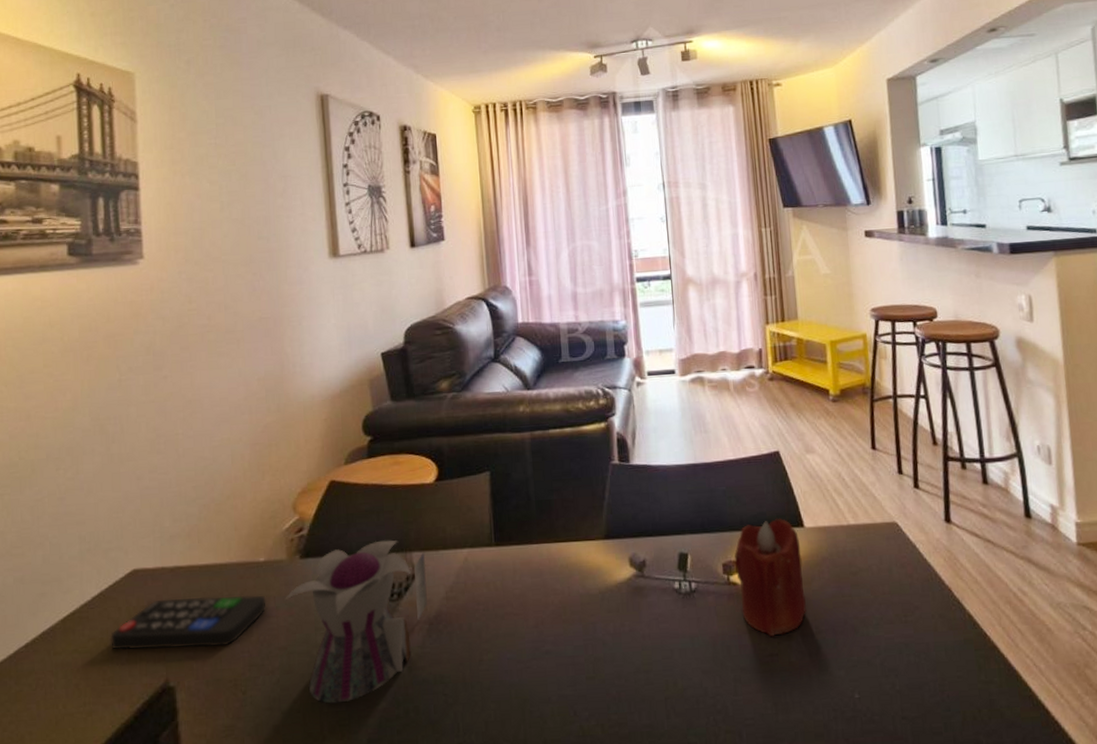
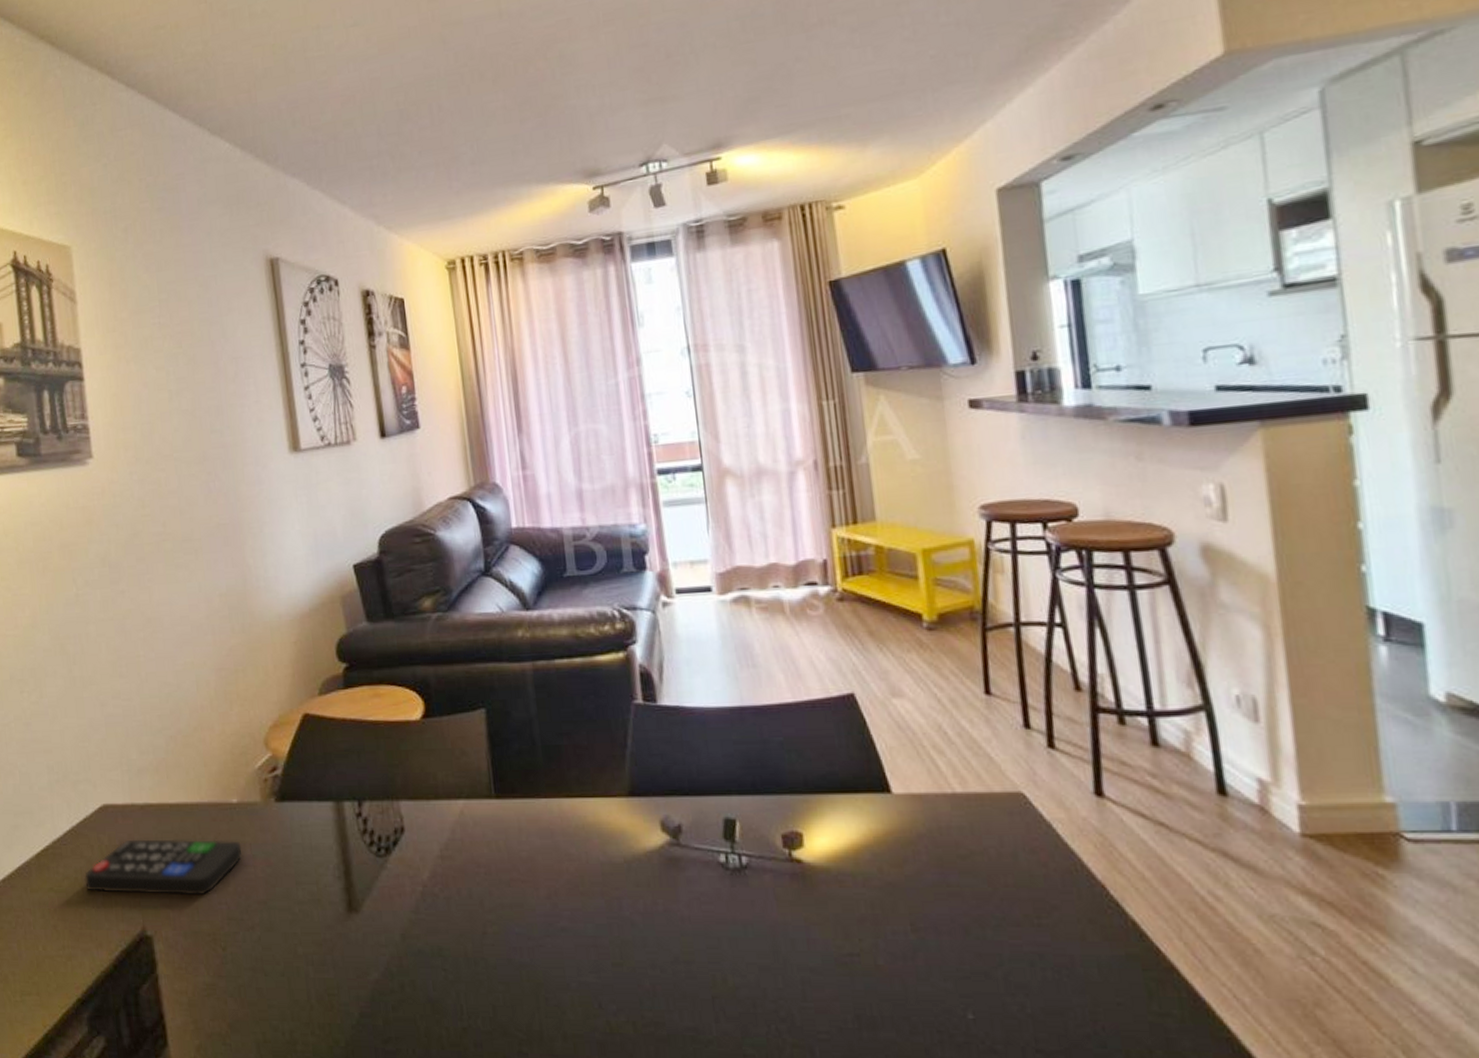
teapot: present [285,540,427,704] -> none [261,785,420,969]
candle: present [734,518,807,636] -> none [797,779,898,931]

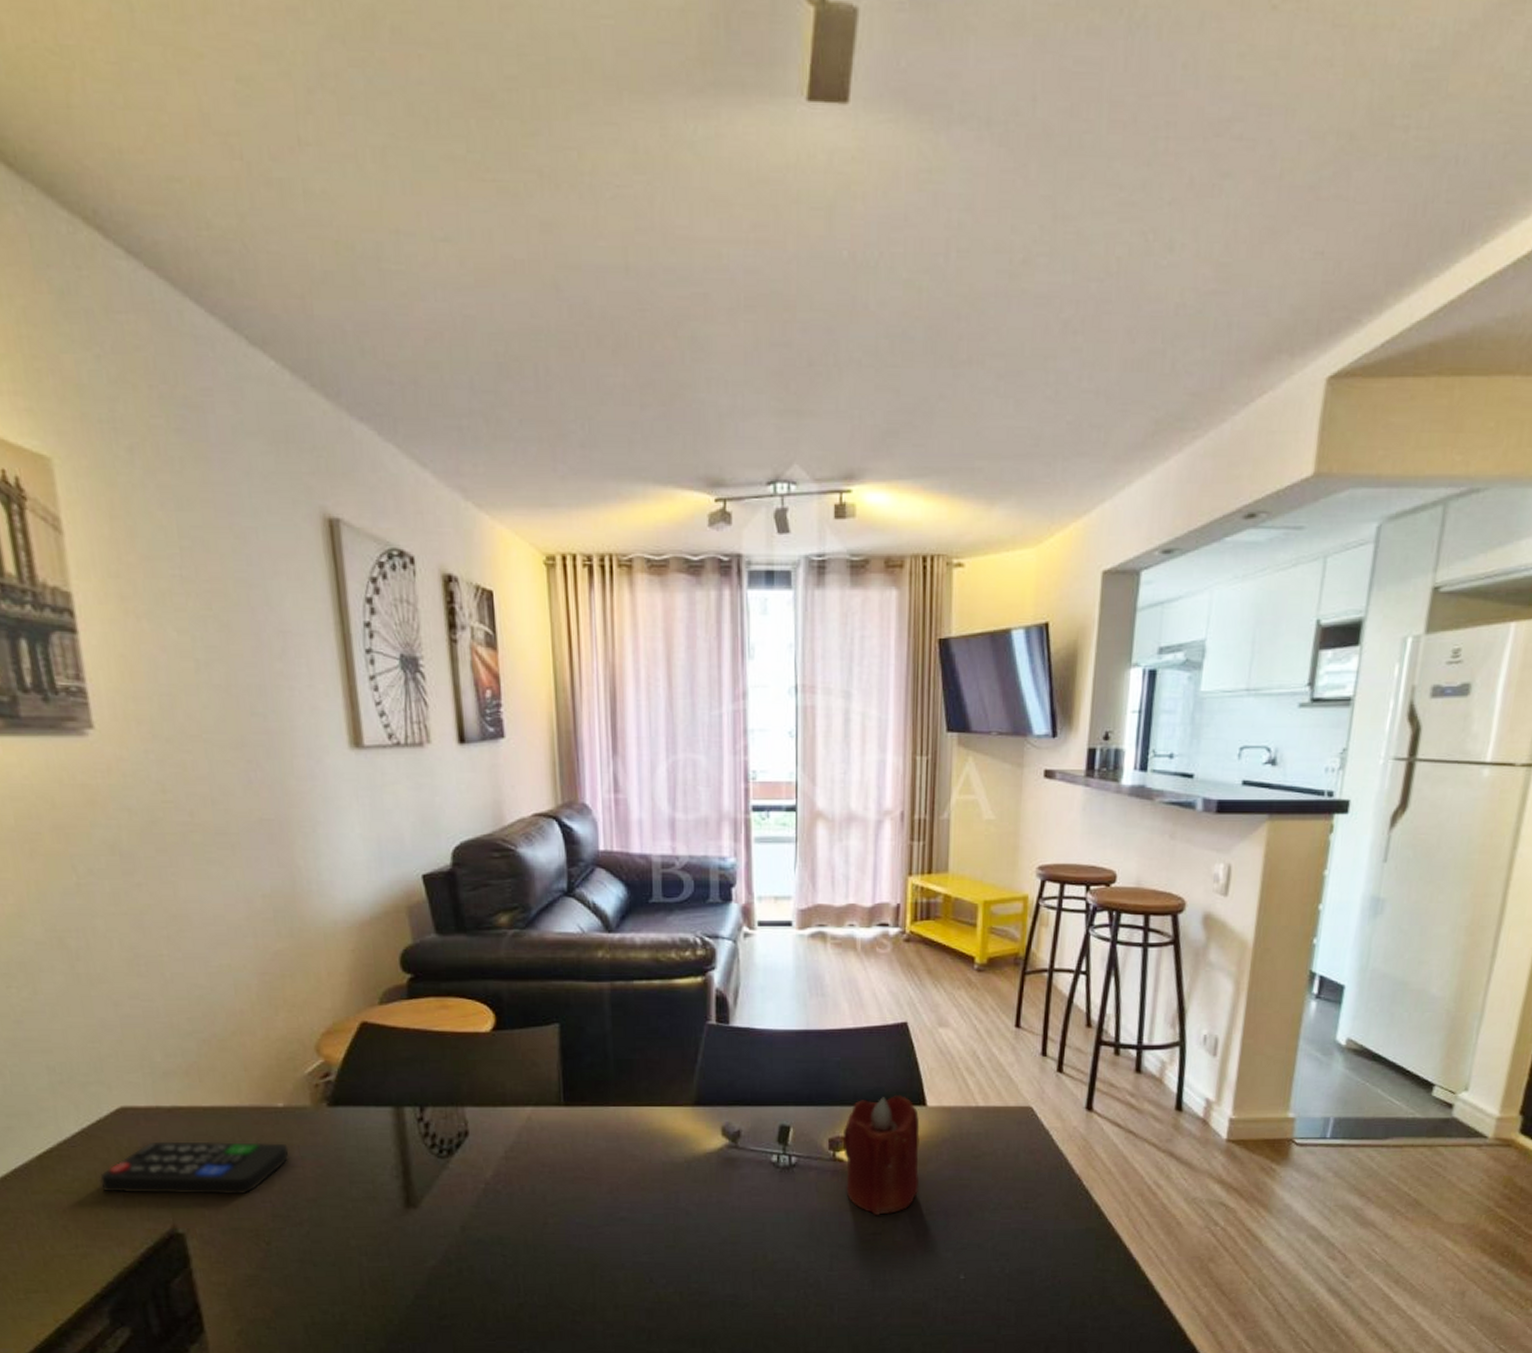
candle: none [797,779,898,931] -> present [842,1094,920,1215]

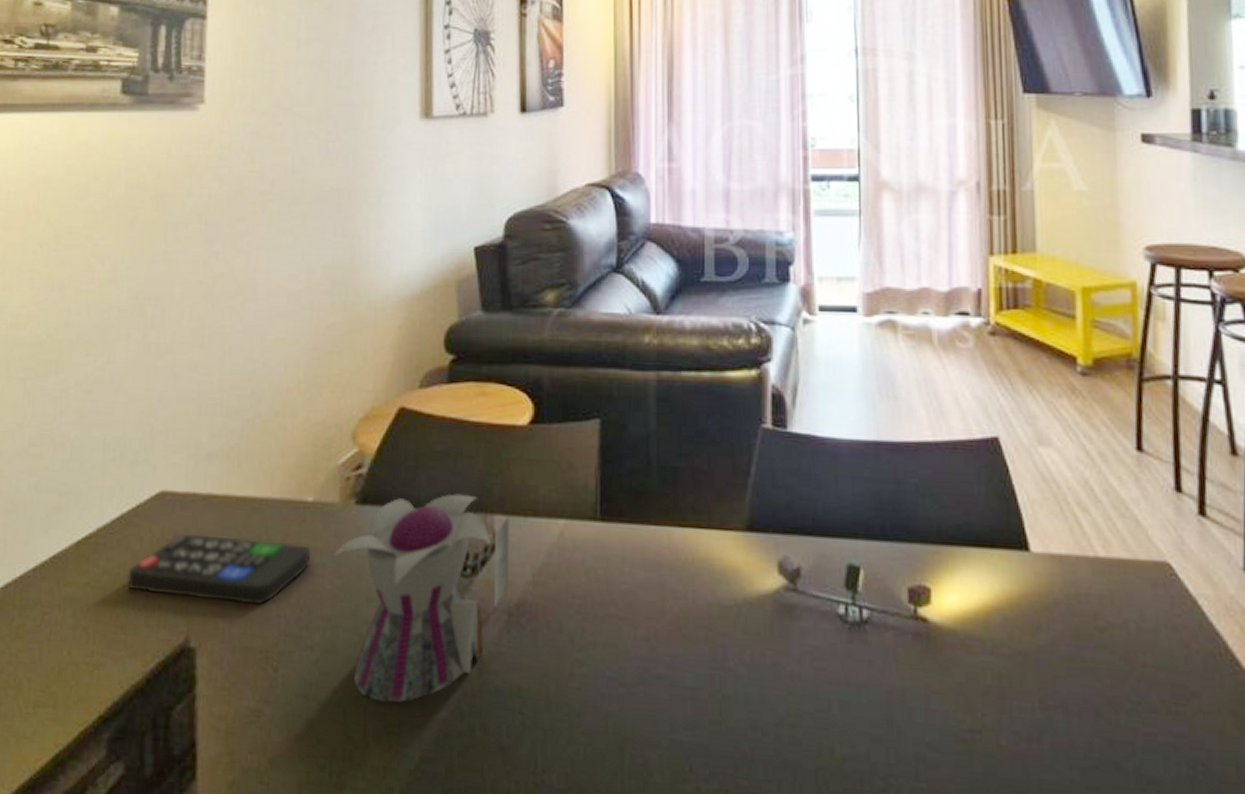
teapot: none [311,1092,483,1259] -> present [333,494,511,703]
candle: present [842,1094,920,1215] -> none [925,533,1028,704]

